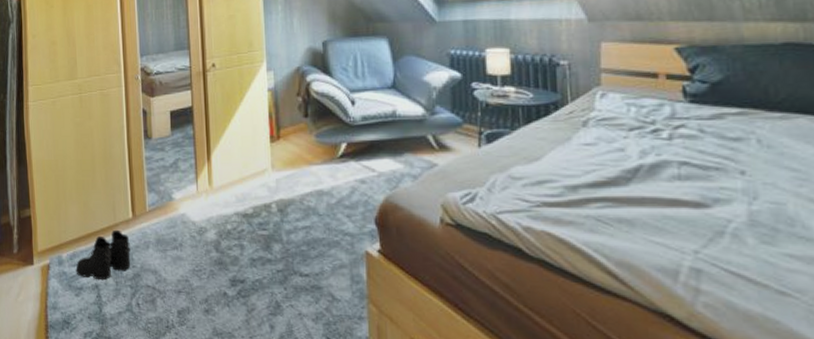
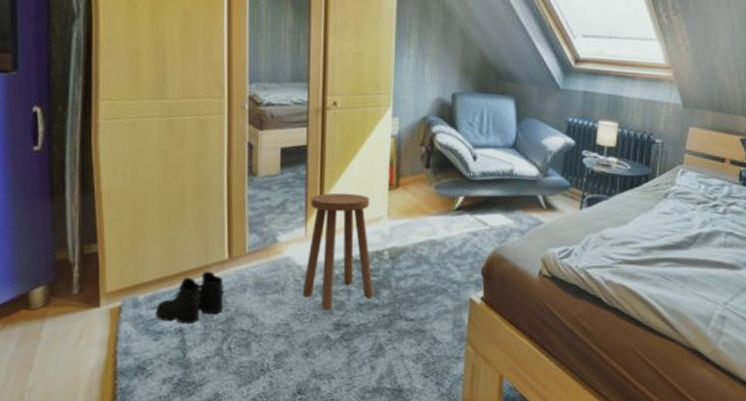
stool: none [198,148,265,266] -> present [302,192,373,311]

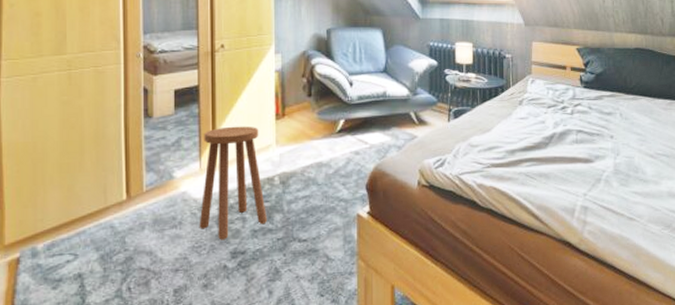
boots: present [155,271,225,325] -> none [54,213,124,269]

